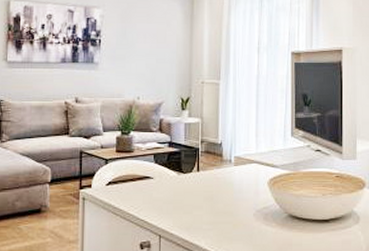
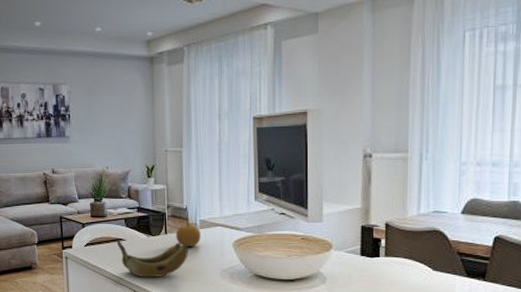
banana: none [143,176,221,221] -> present [116,239,188,278]
fruit: none [209,156,235,185] -> present [176,220,201,246]

